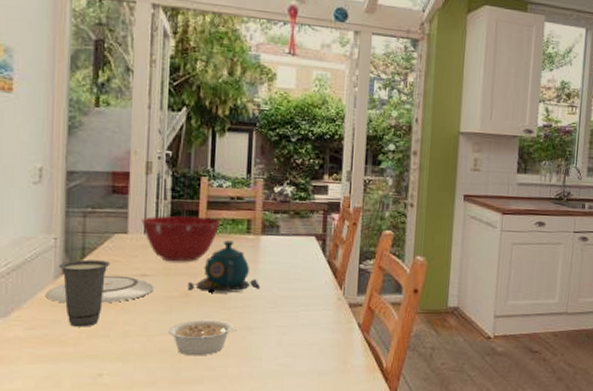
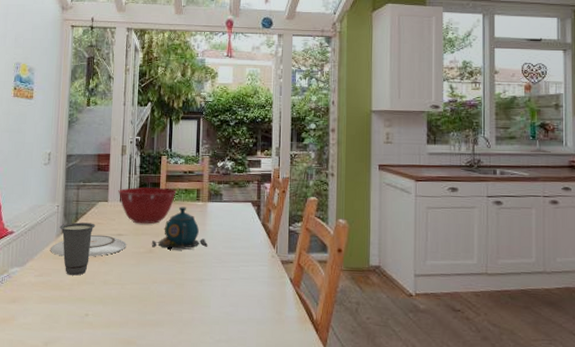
legume: present [168,319,239,356] -> none [137,271,191,303]

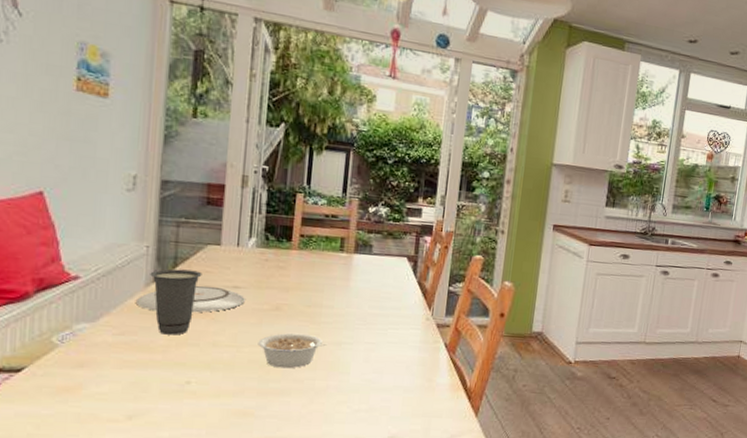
mixing bowl: present [118,187,177,225] -> none [235,229,315,277]
legume: none [137,271,191,303] -> present [258,333,328,369]
teapot: present [152,206,208,251] -> none [279,257,352,309]

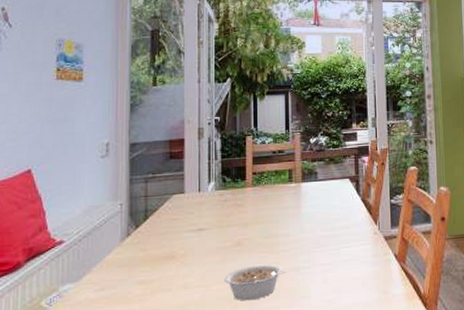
plate: present [137,285,245,313] -> none [114,232,209,263]
cup: present [150,268,202,335] -> none [124,220,170,284]

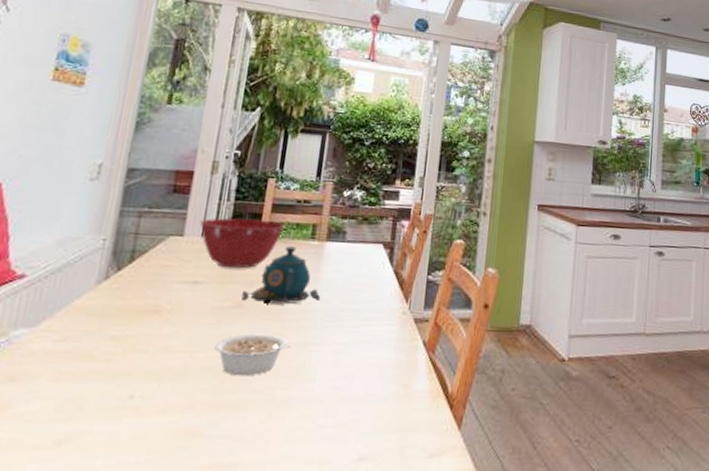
mixing bowl: none [196,171,266,215] -> present [200,218,285,269]
teapot: none [240,190,305,241] -> present [242,246,321,306]

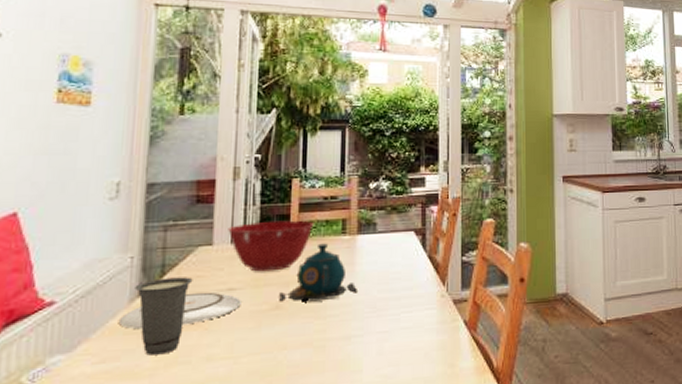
plate: none [84,281,205,313] -> present [120,292,241,330]
cup: none [103,263,161,340] -> present [135,277,193,356]
legume: present [214,333,293,376] -> none [257,331,336,376]

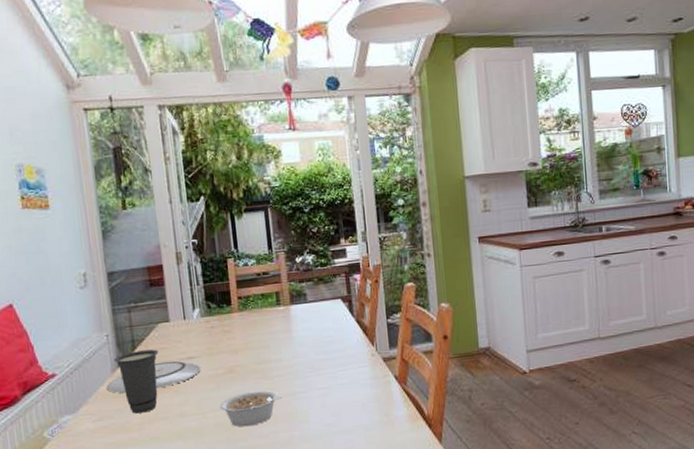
mixing bowl: present [228,220,314,272] -> none [180,295,252,343]
legume: none [257,331,336,376] -> present [220,390,284,427]
teapot: present [279,243,359,304] -> none [231,314,298,367]

